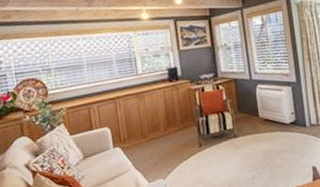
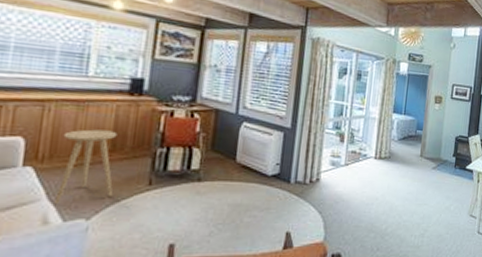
side table: none [133,111,177,172] -> present [54,129,118,205]

